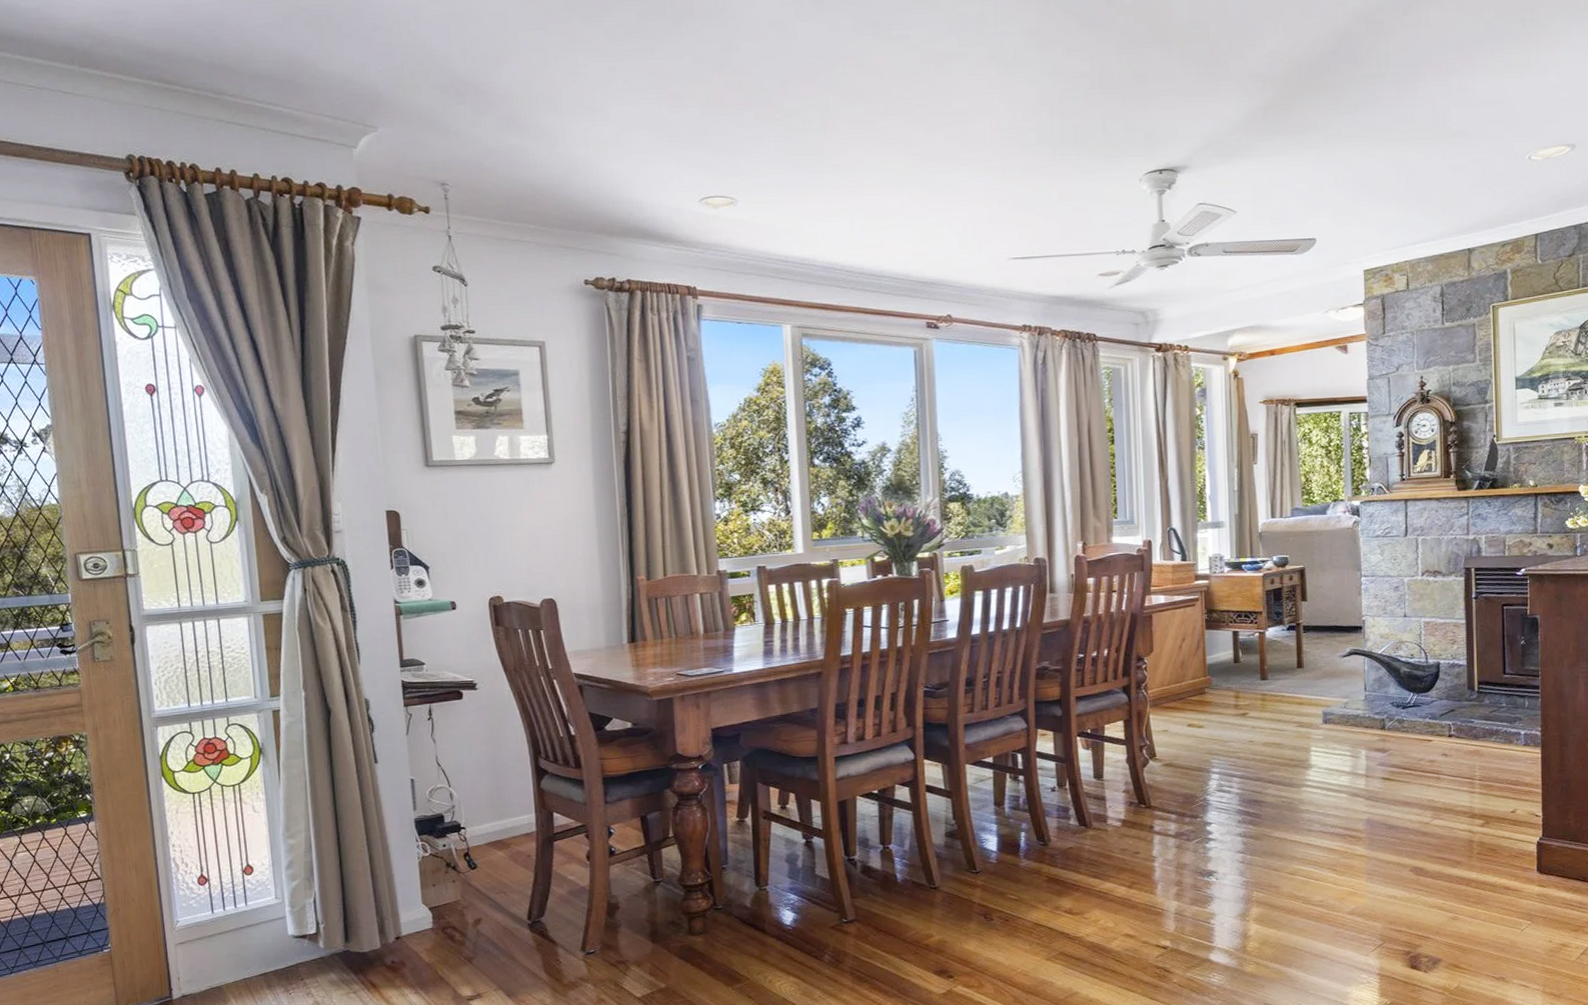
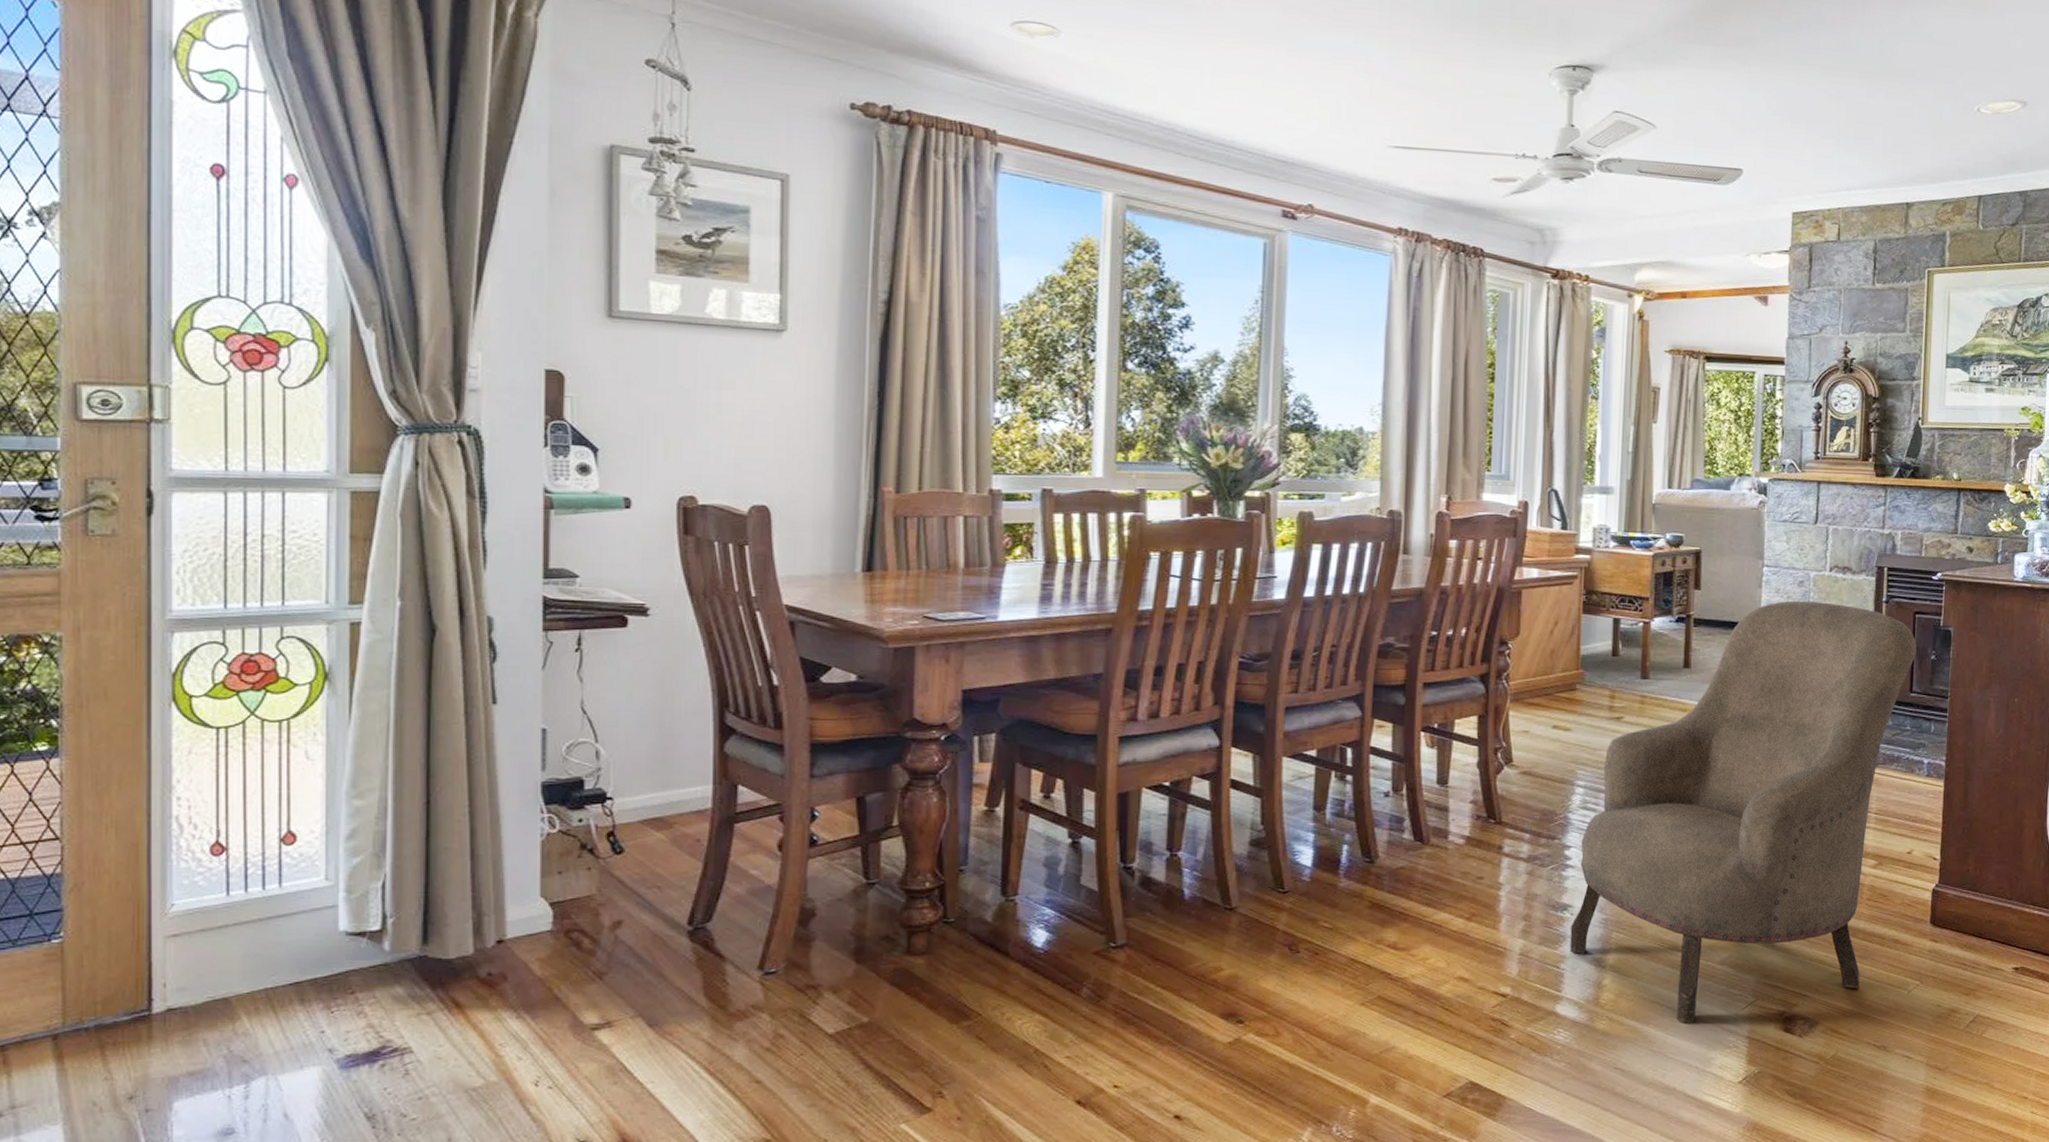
armchair: none [1217,602,1507,965] -> present [1570,600,1917,1023]

